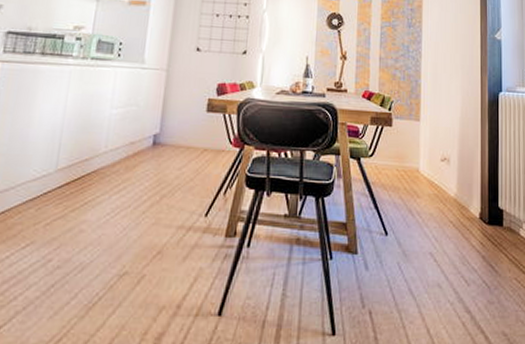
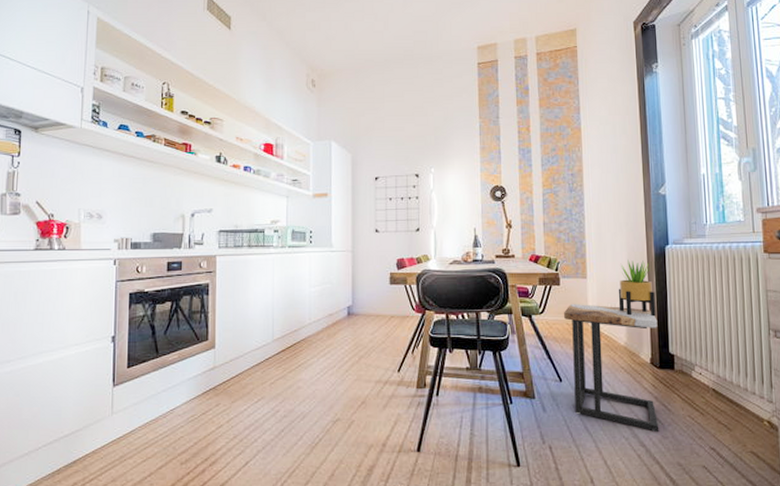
side table: none [394,148,488,296] -> present [564,304,659,432]
potted plant: none [450,104,487,167] -> present [618,259,656,317]

